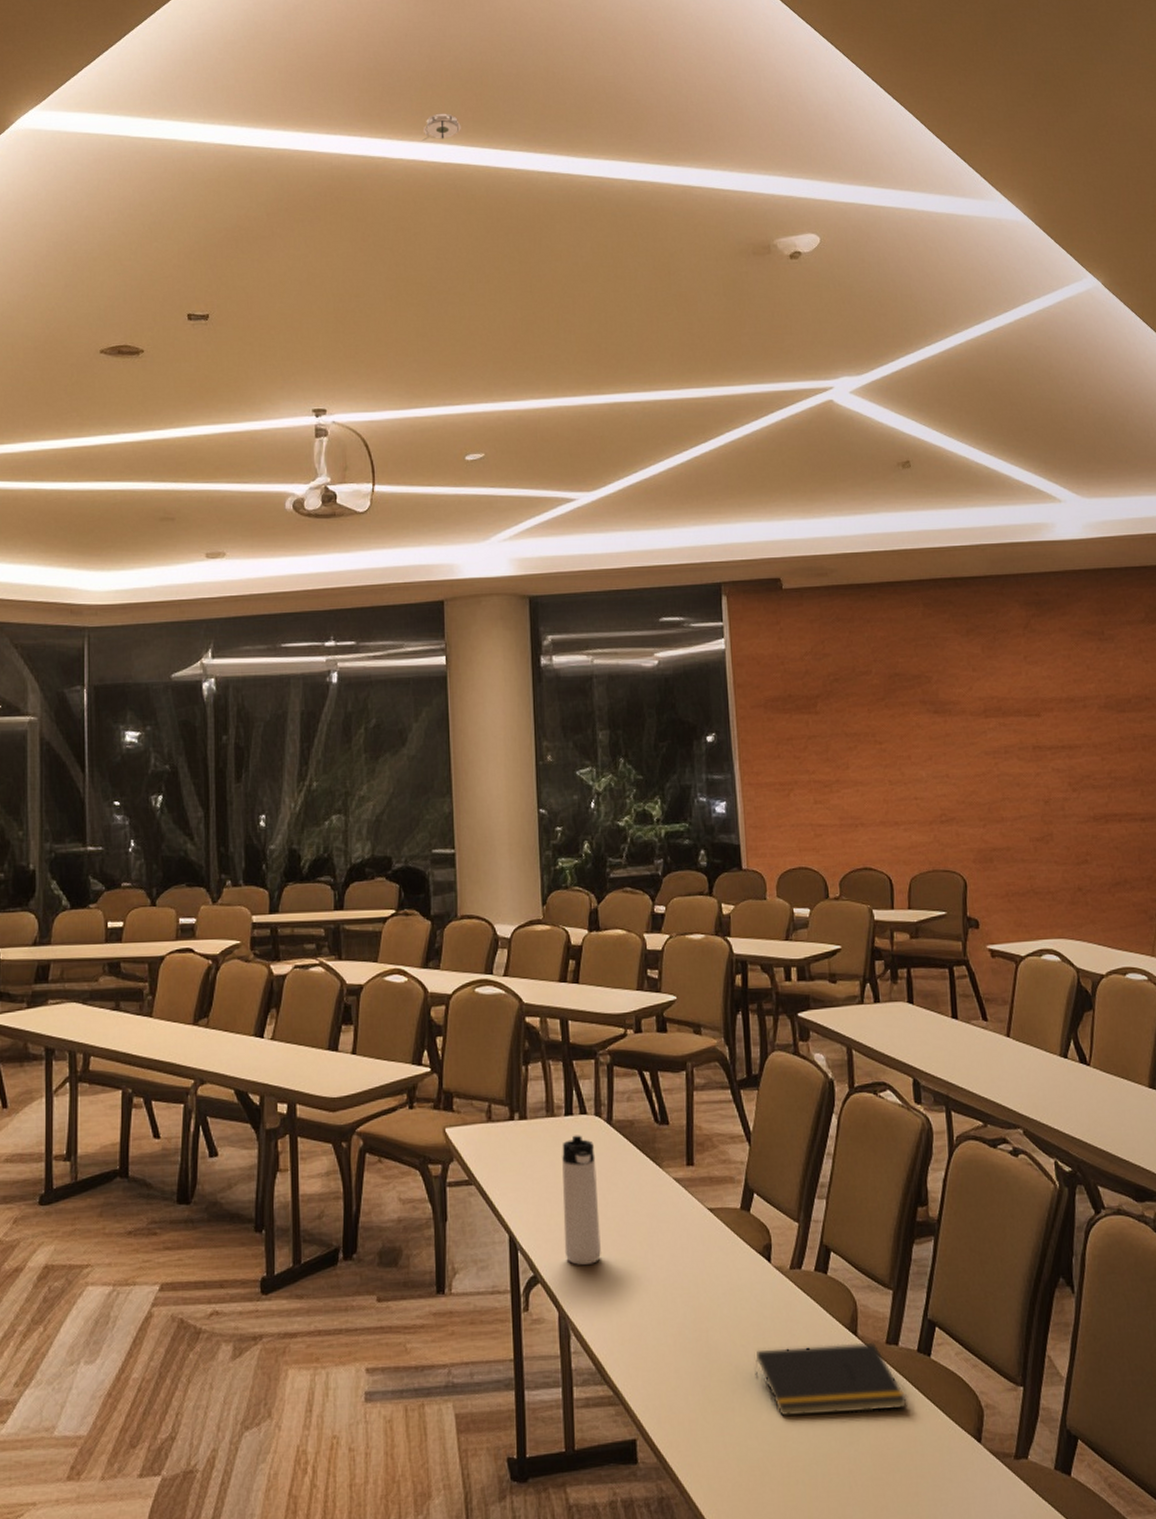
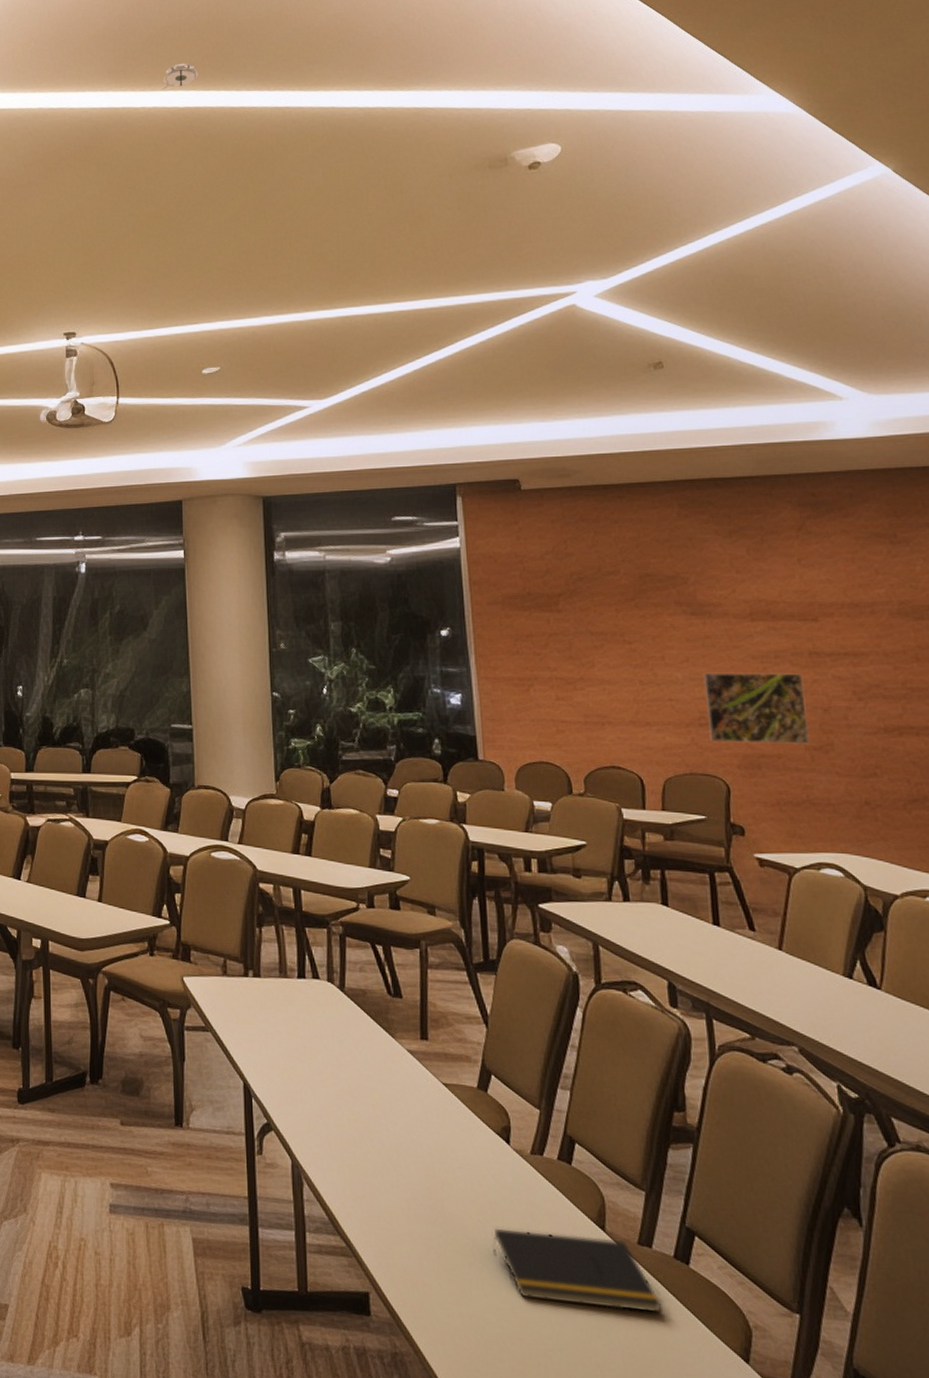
thermos bottle: present [562,1135,601,1265] -> none [295,997,334,1120]
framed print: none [944,767,1034,838] -> present [703,672,811,744]

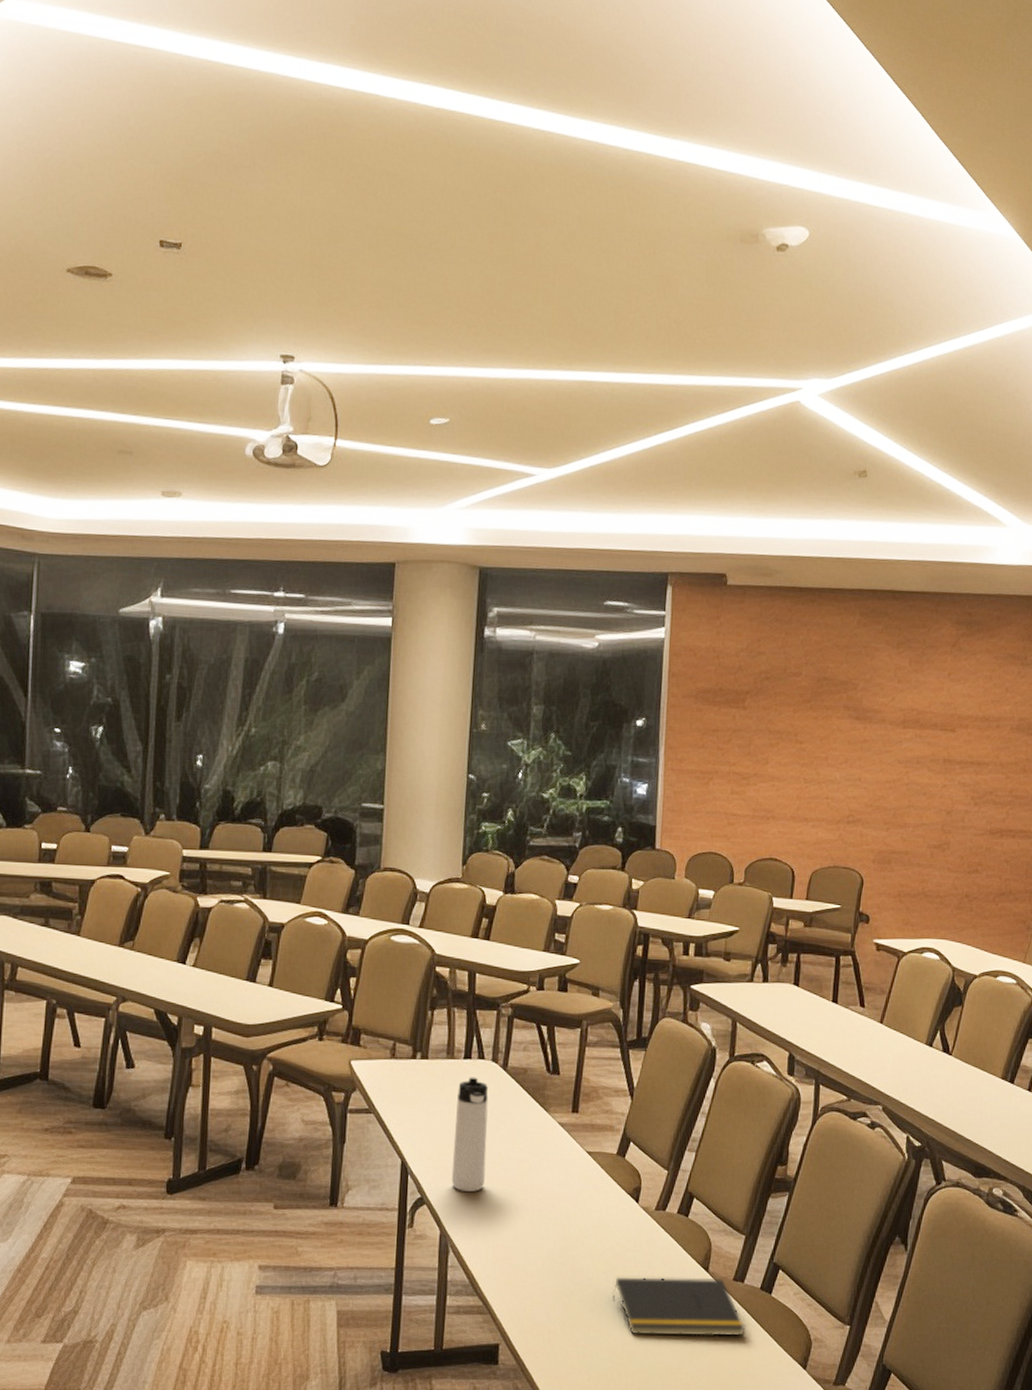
smoke detector: present [162,62,198,89] -> none [418,52,459,82]
thermos bottle: none [295,997,334,1120] -> present [451,1077,489,1192]
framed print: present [703,672,811,744] -> none [854,774,935,843]

